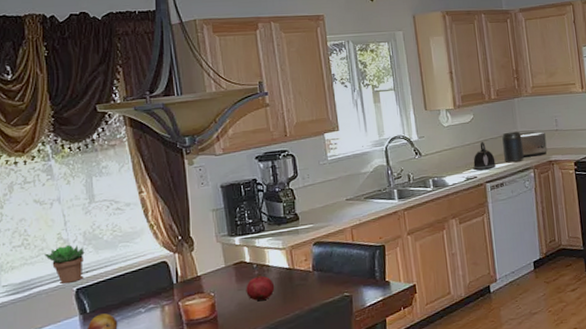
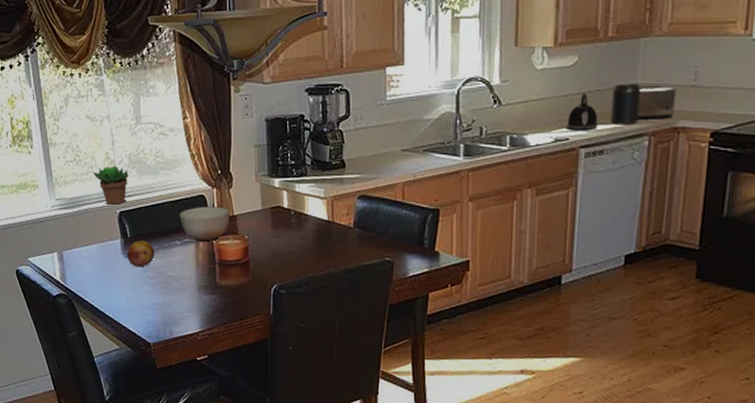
bowl: none [142,269,194,306] -> present [179,206,230,242]
fruit: present [246,273,275,301] -> none [280,221,311,251]

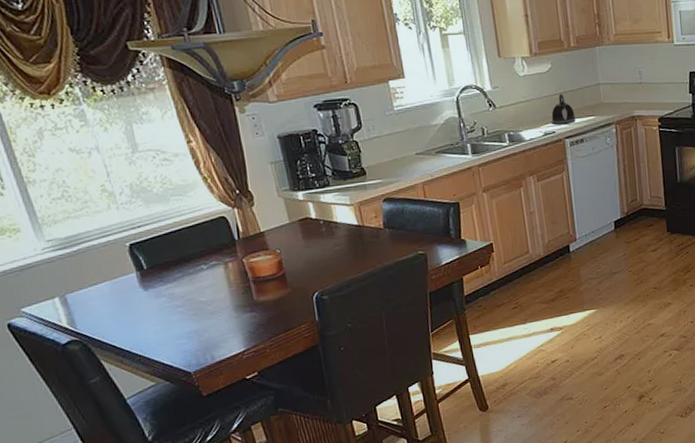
succulent plant: present [93,165,129,205] -> none [89,197,135,239]
fruit: present [126,240,155,267] -> none [145,270,180,298]
bowl: present [179,206,230,242] -> none [200,225,258,263]
soda can: present [611,83,641,125] -> none [582,83,606,118]
toaster: present [637,85,676,119] -> none [600,83,630,112]

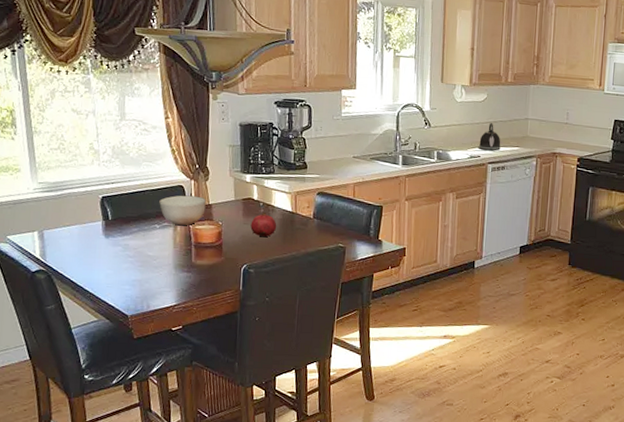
bowl: none [200,225,258,263] -> present [159,195,206,226]
fruit: none [313,230,345,258] -> present [250,211,277,237]

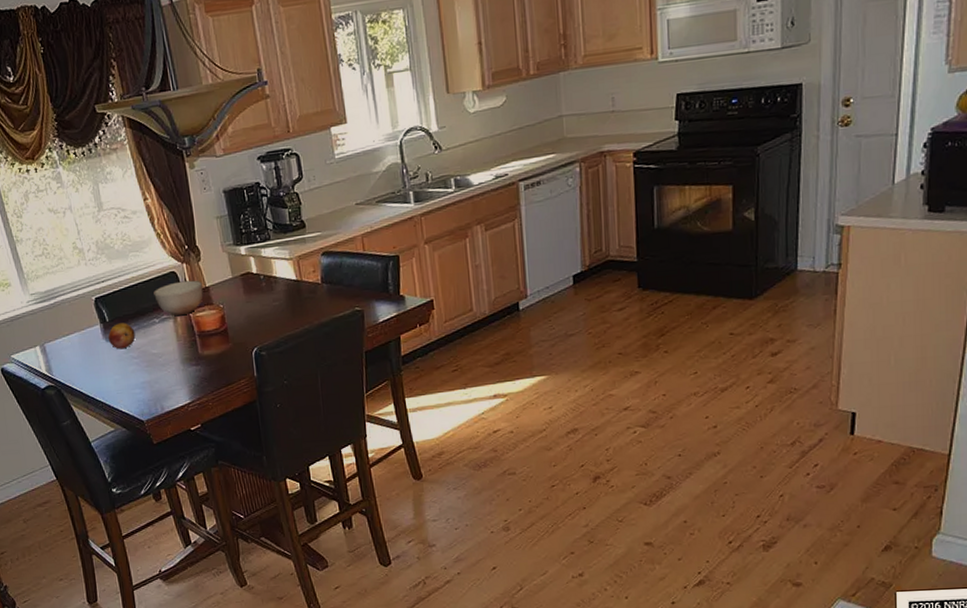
fruit: none [107,223,135,247] -> present [107,323,136,350]
fruit: present [250,211,277,237] -> none [254,285,283,314]
kettle: present [479,122,501,151] -> none [504,129,532,167]

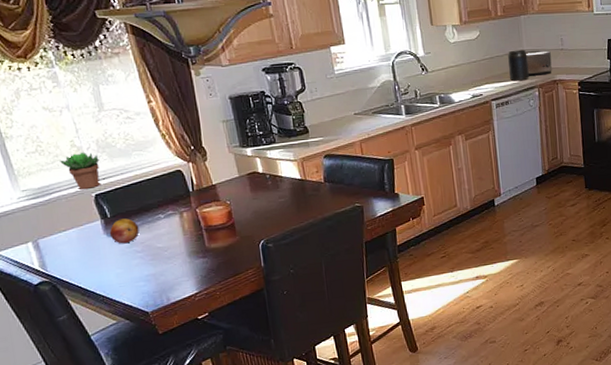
succulent plant: none [63,254,99,293] -> present [60,151,100,189]
bowl: present [153,280,203,317] -> none [158,178,210,212]
soda can: none [541,115,568,156] -> present [508,49,529,82]
toaster: none [563,113,599,148] -> present [525,49,552,76]

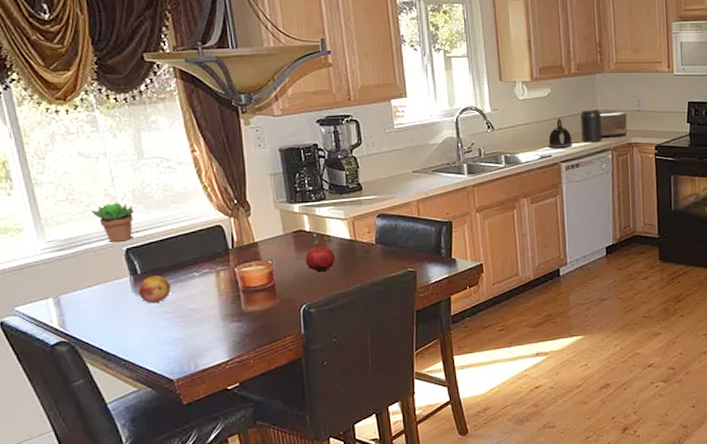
fruit: none [260,183,289,209] -> present [305,243,336,271]
kettle: none [479,58,502,88] -> present [548,118,572,149]

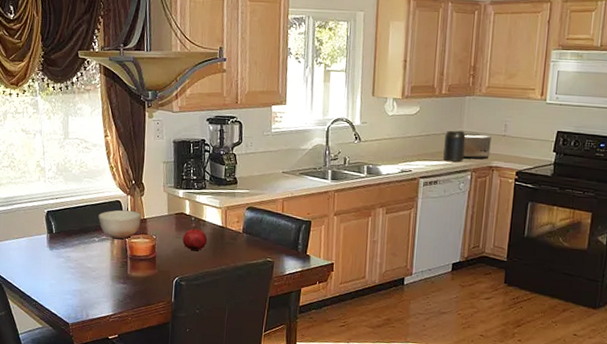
succulent plant: present [91,202,134,242] -> none [25,172,56,205]
fruit: present [138,275,171,304] -> none [51,236,76,259]
bowl: none [195,234,251,271] -> present [98,210,141,239]
kettle: present [548,118,572,149] -> none [410,135,434,165]

